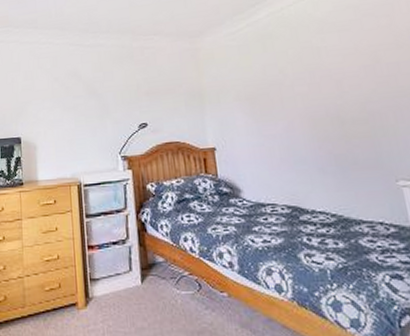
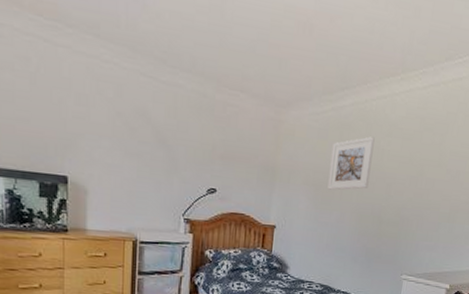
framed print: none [257,38,313,100] -> present [327,136,375,190]

